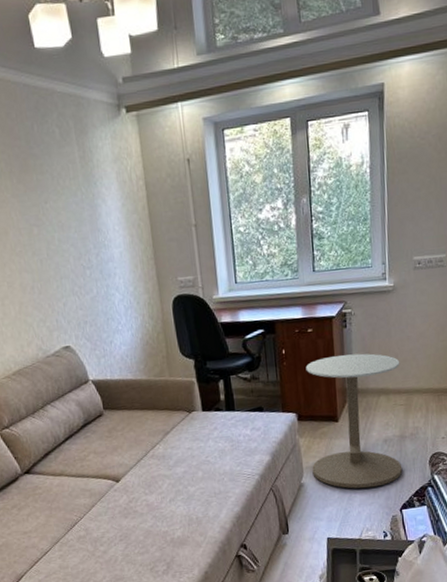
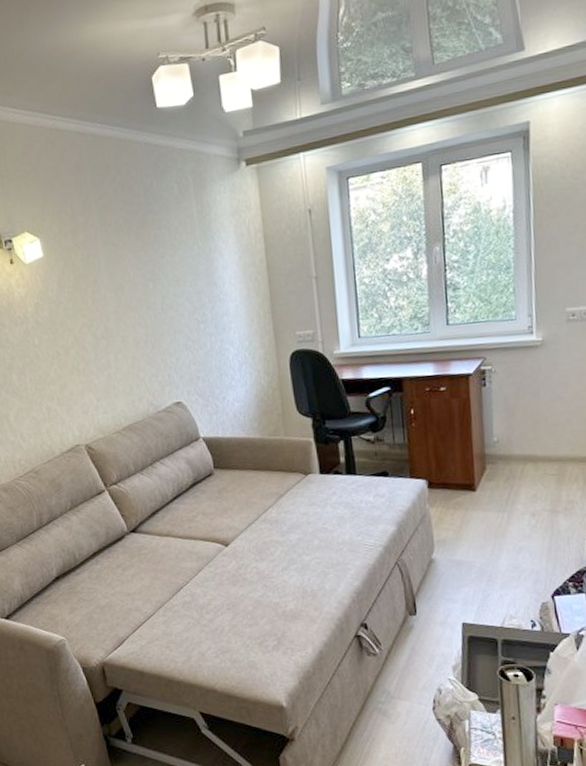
side table: present [305,353,403,489] -> none [437,415,555,569]

